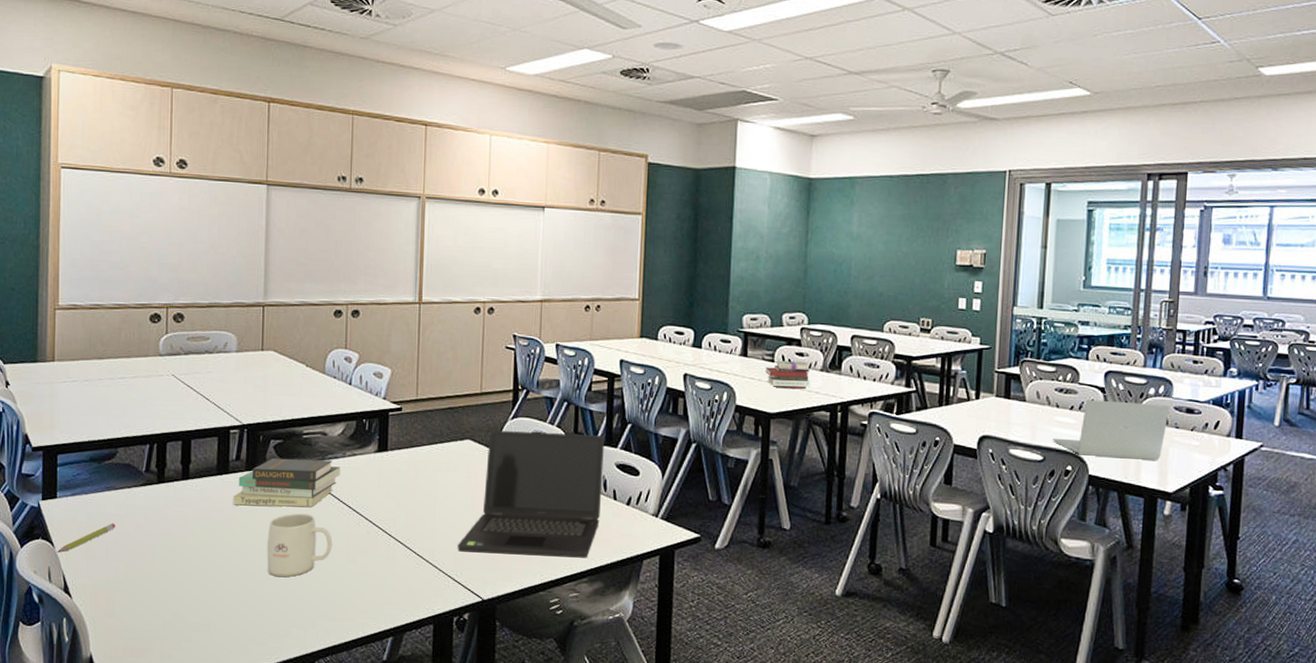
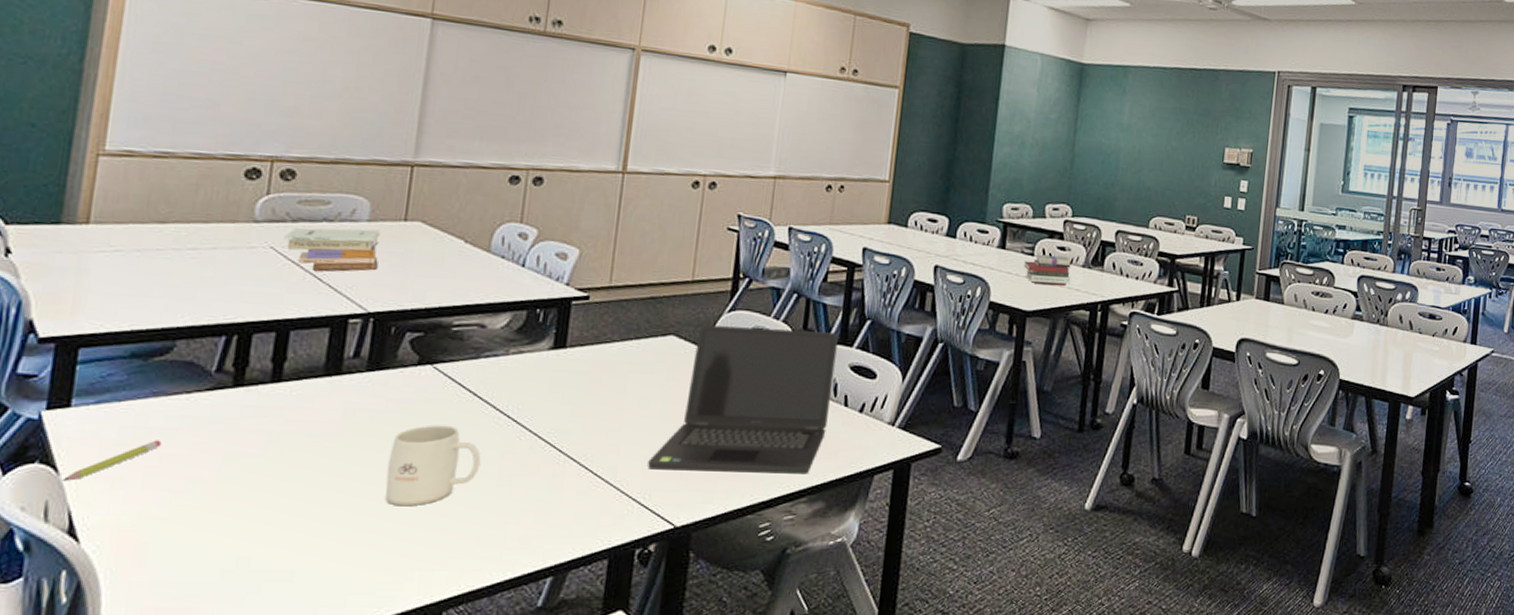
books: none [181,358,246,393] -> present [284,228,380,272]
books: present [233,458,341,507] -> none [343,355,501,418]
laptop: present [1052,399,1170,460] -> none [1307,303,1415,365]

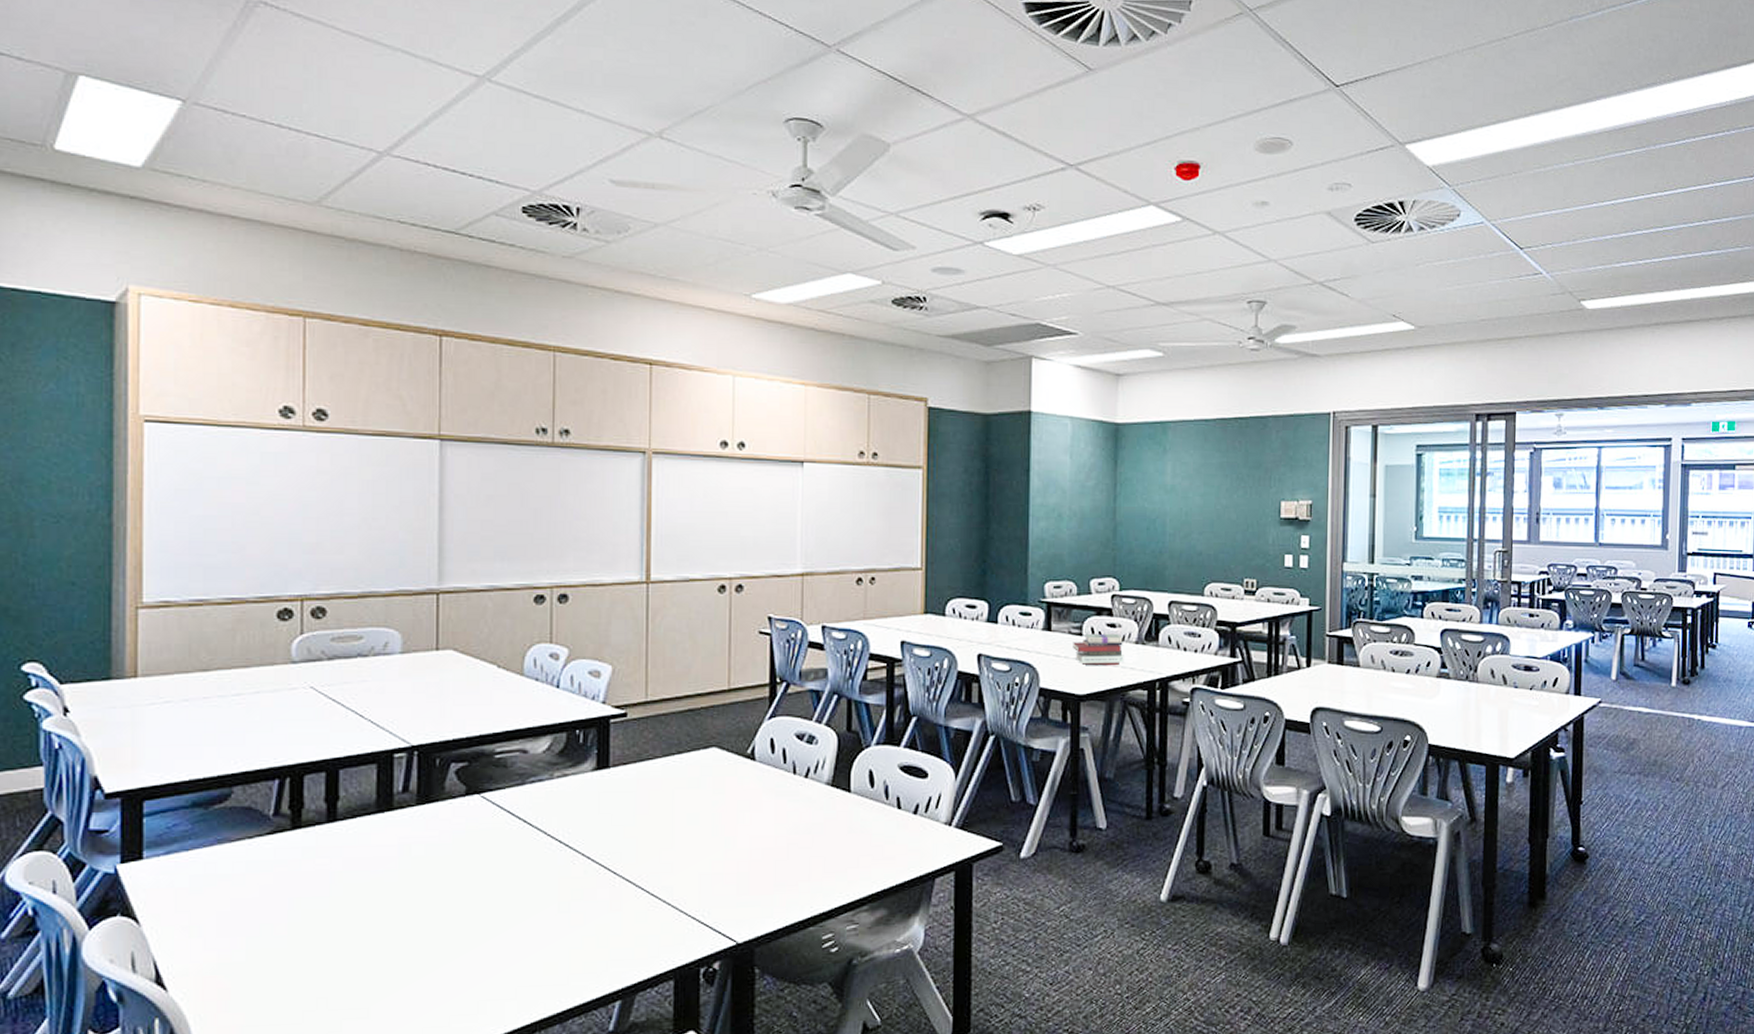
pencil: present [62,440,162,481] -> none [144,886,231,932]
books: present [284,228,380,272] -> none [323,661,415,709]
mug: present [385,425,481,507] -> none [448,854,538,938]
laptop: present [648,325,838,474] -> none [703,733,884,886]

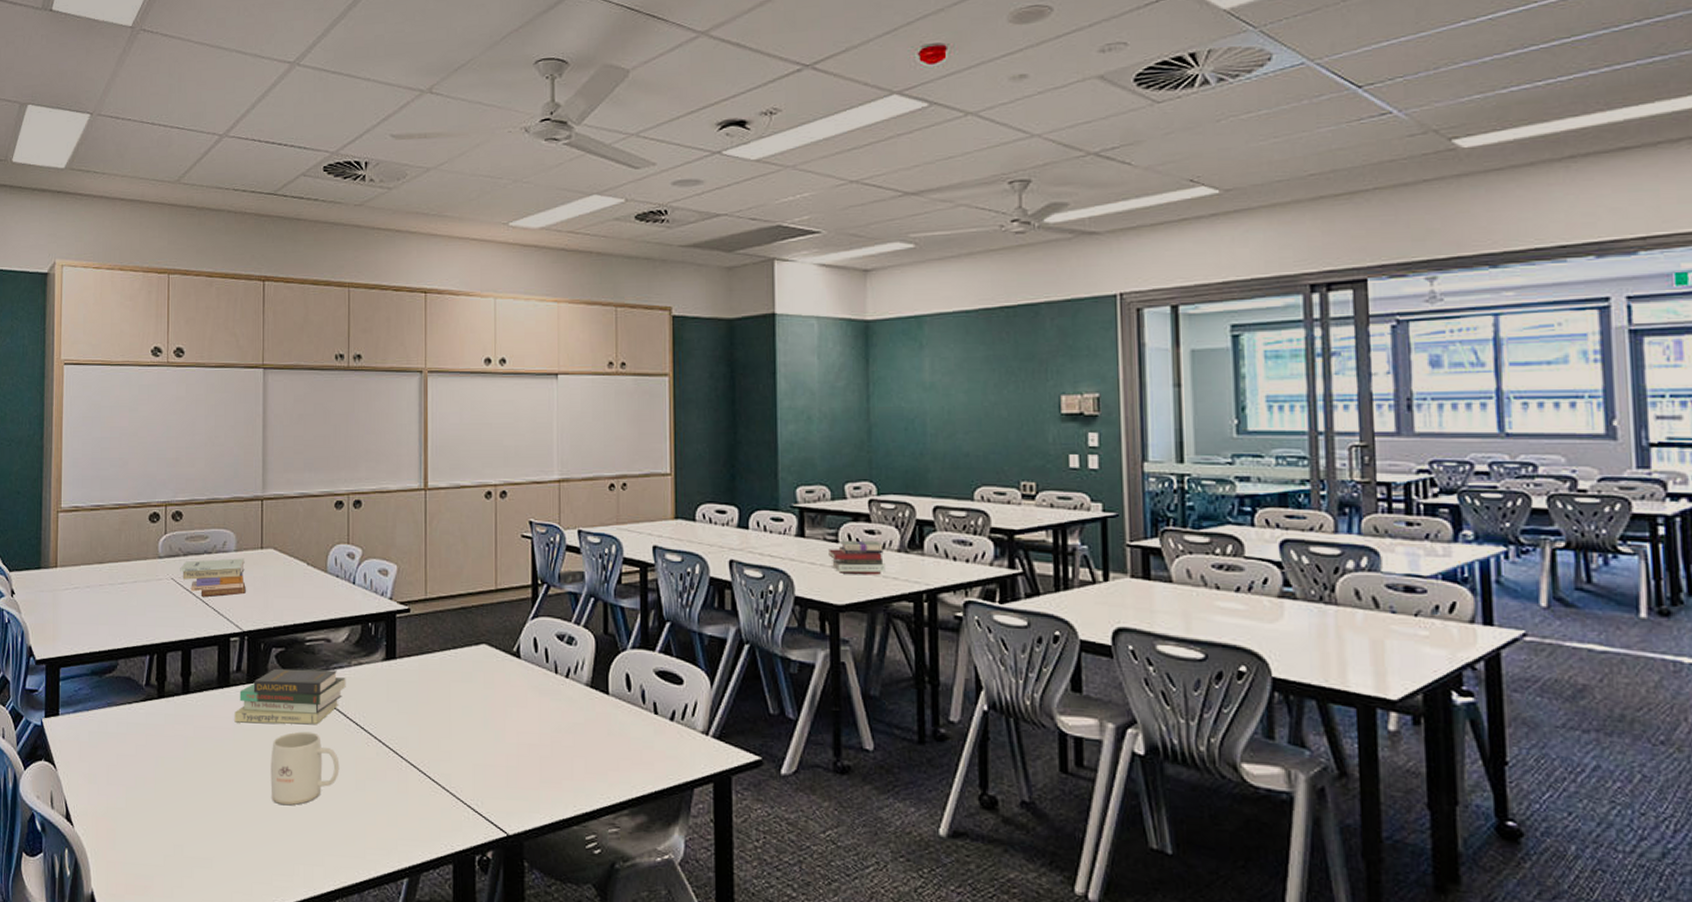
books: none [323,661,415,709] -> present [180,558,246,598]
books: none [400,784,547,850] -> present [234,668,346,725]
mug: none [448,854,538,938] -> present [270,731,340,806]

